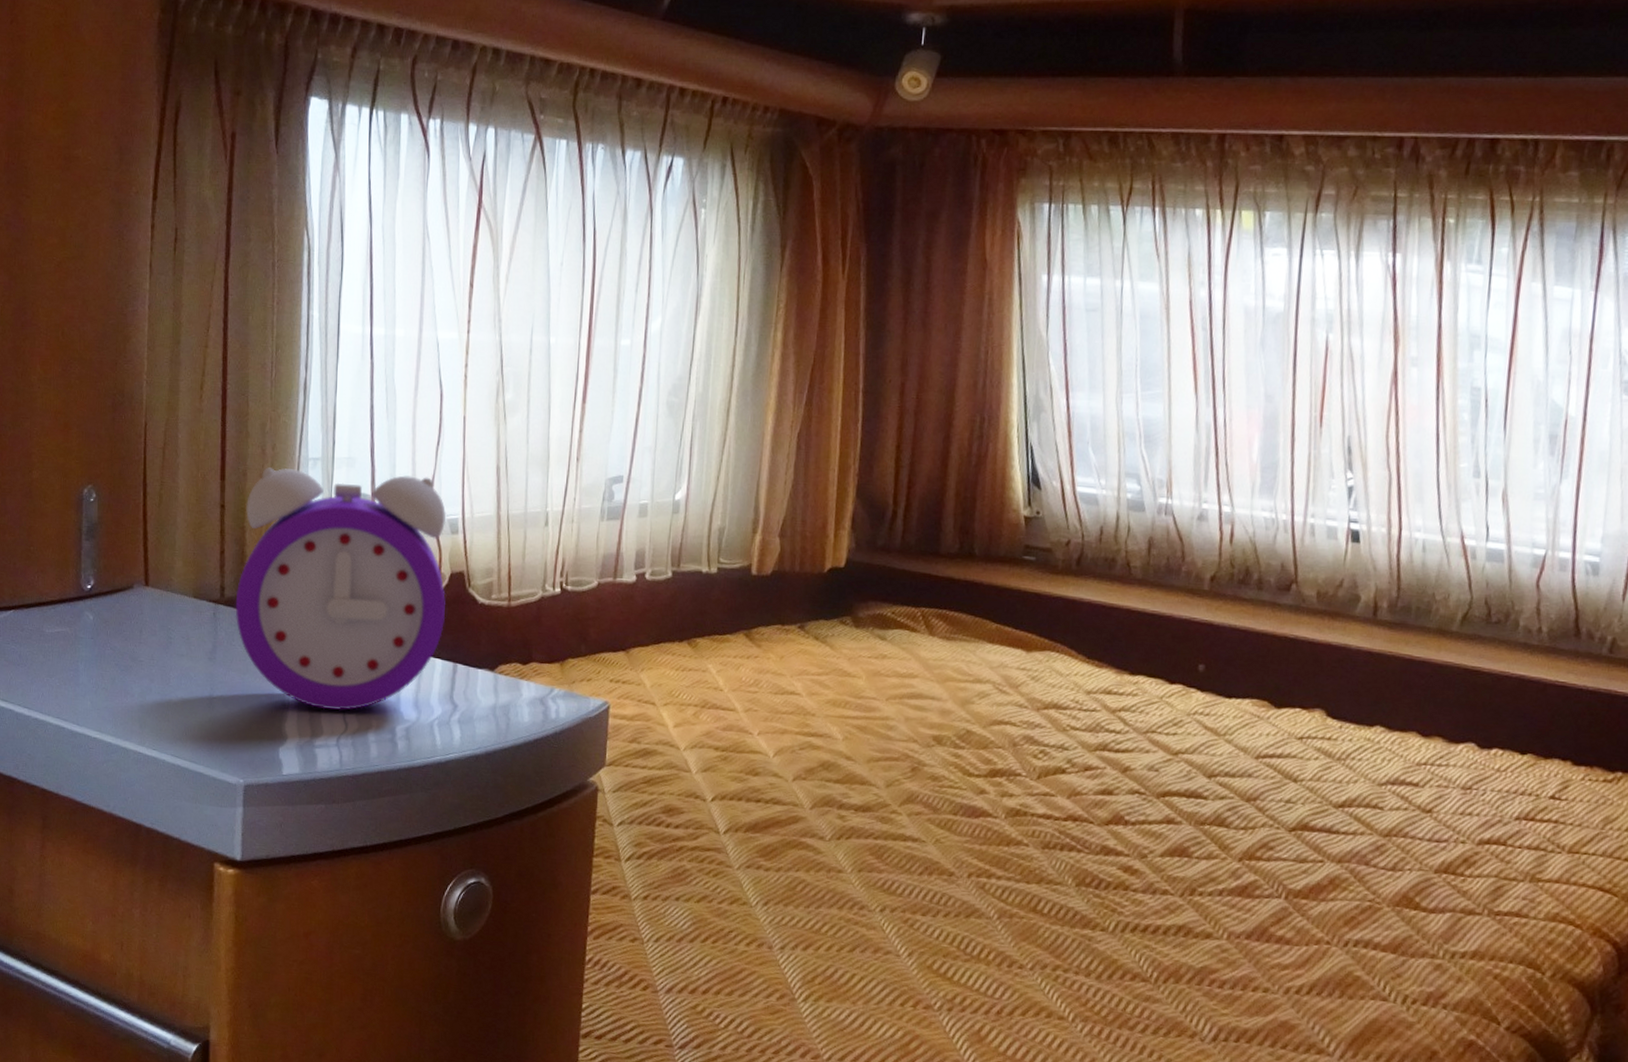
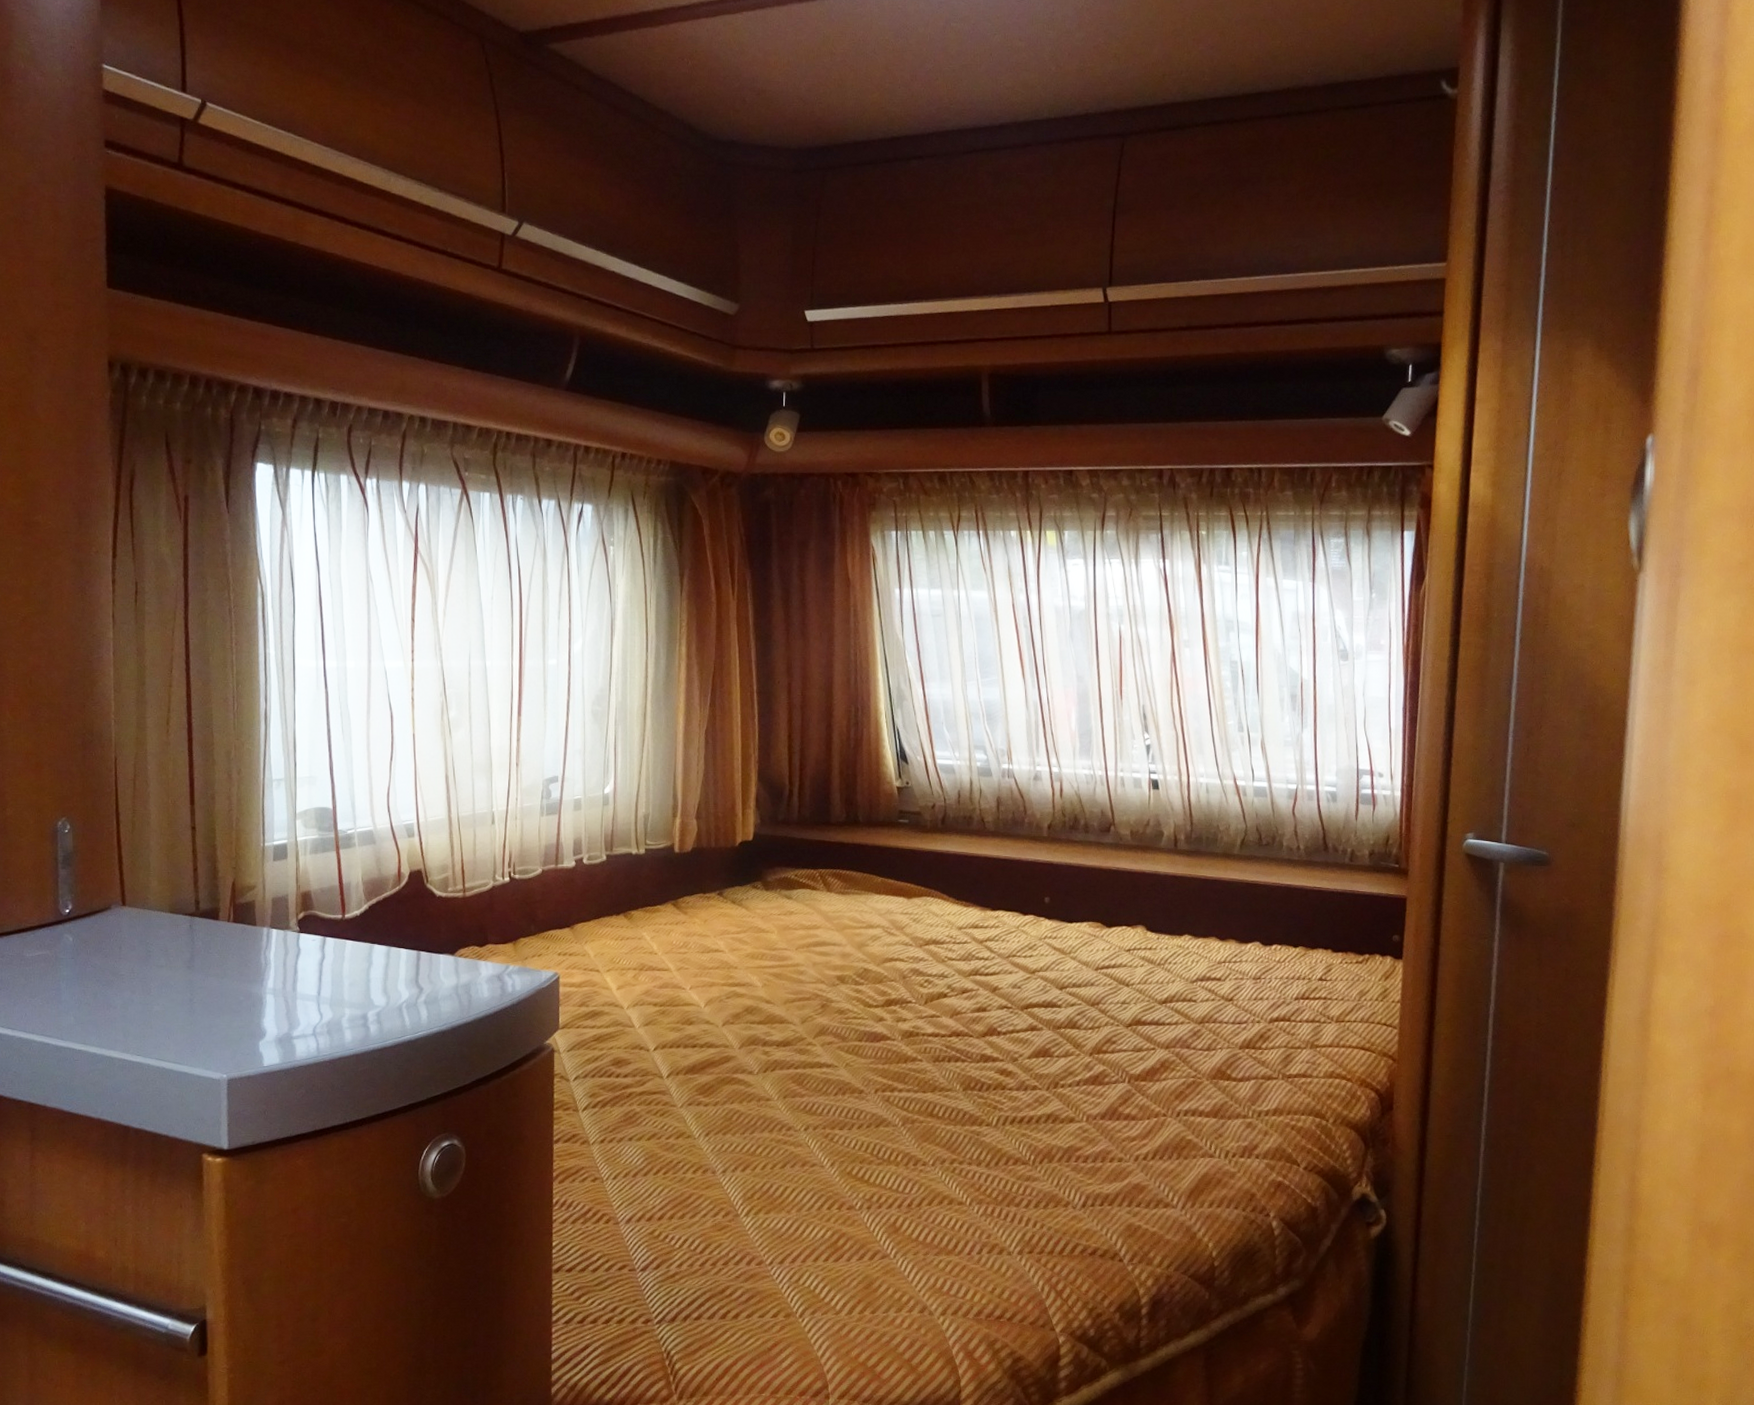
alarm clock: present [235,467,447,711] -> none [210,789,408,1004]

